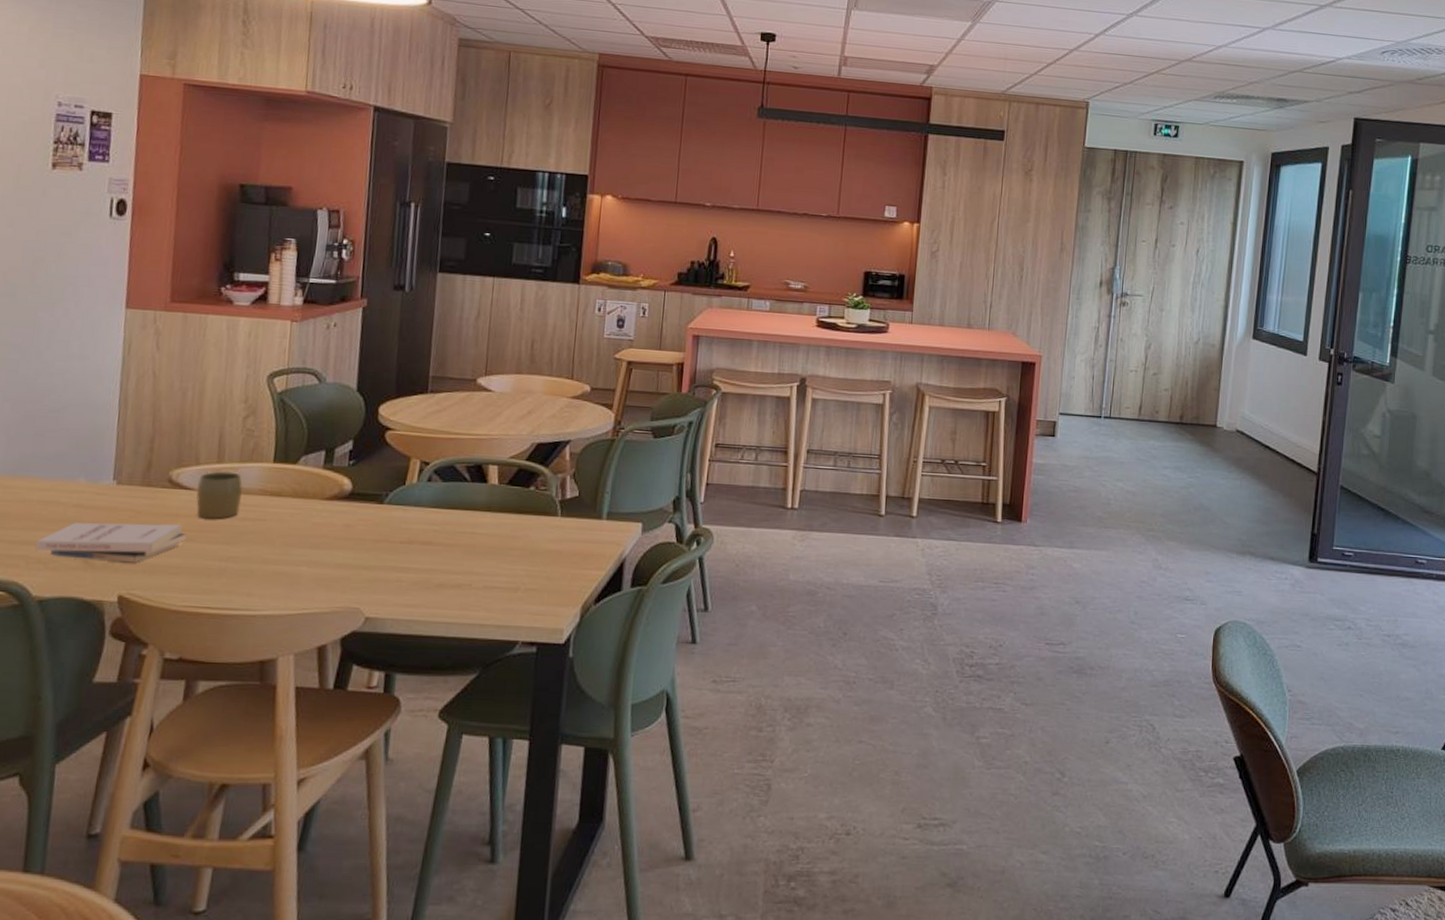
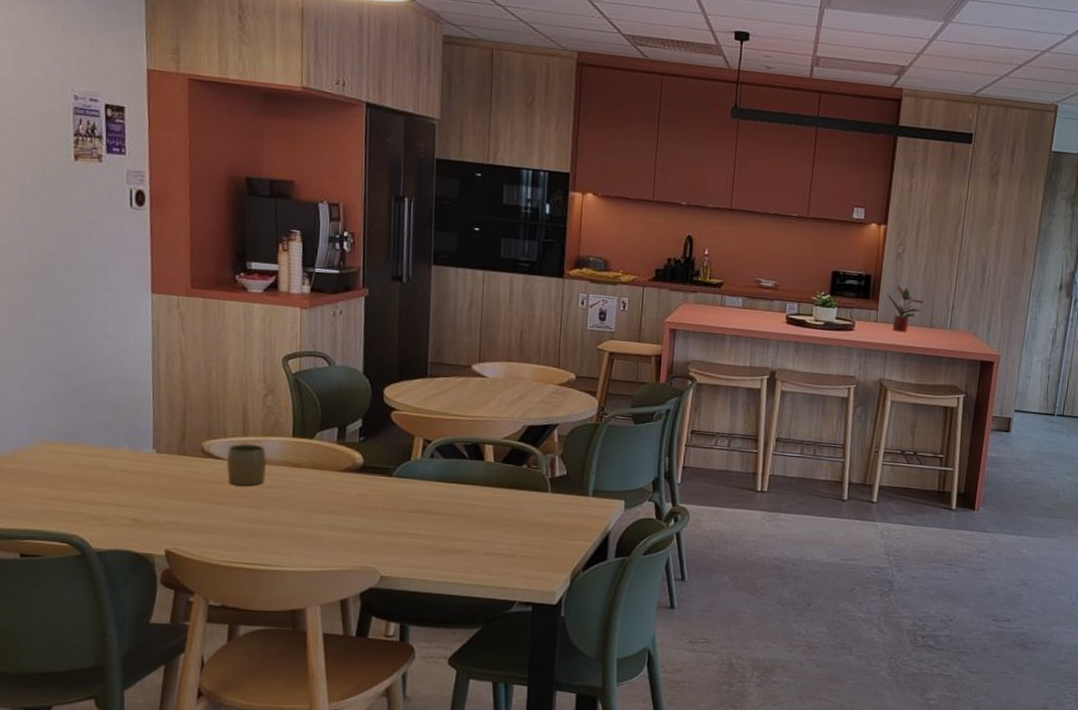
books: present [35,522,186,563] -> none [91,485,220,522]
potted plant: none [922,284,961,334] -> present [887,284,924,333]

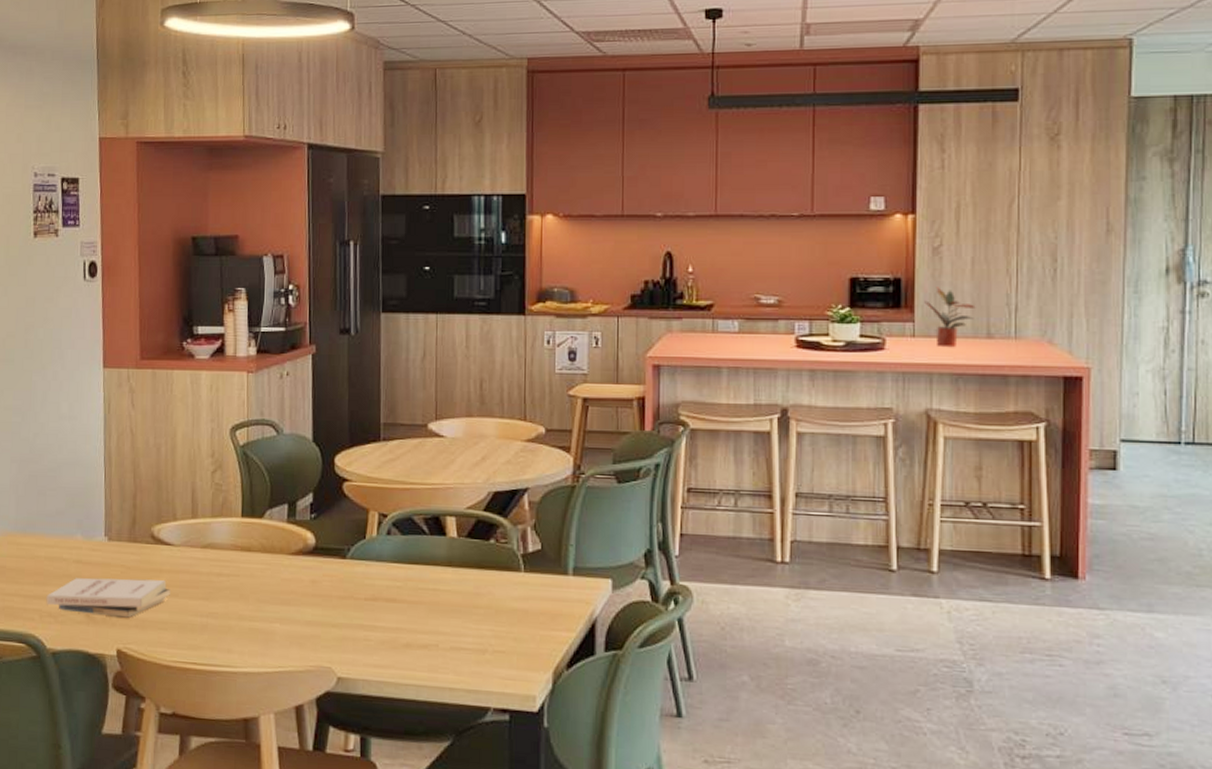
books: none [91,485,220,522] -> present [46,577,170,618]
mug: present [227,443,267,486] -> none [176,526,216,575]

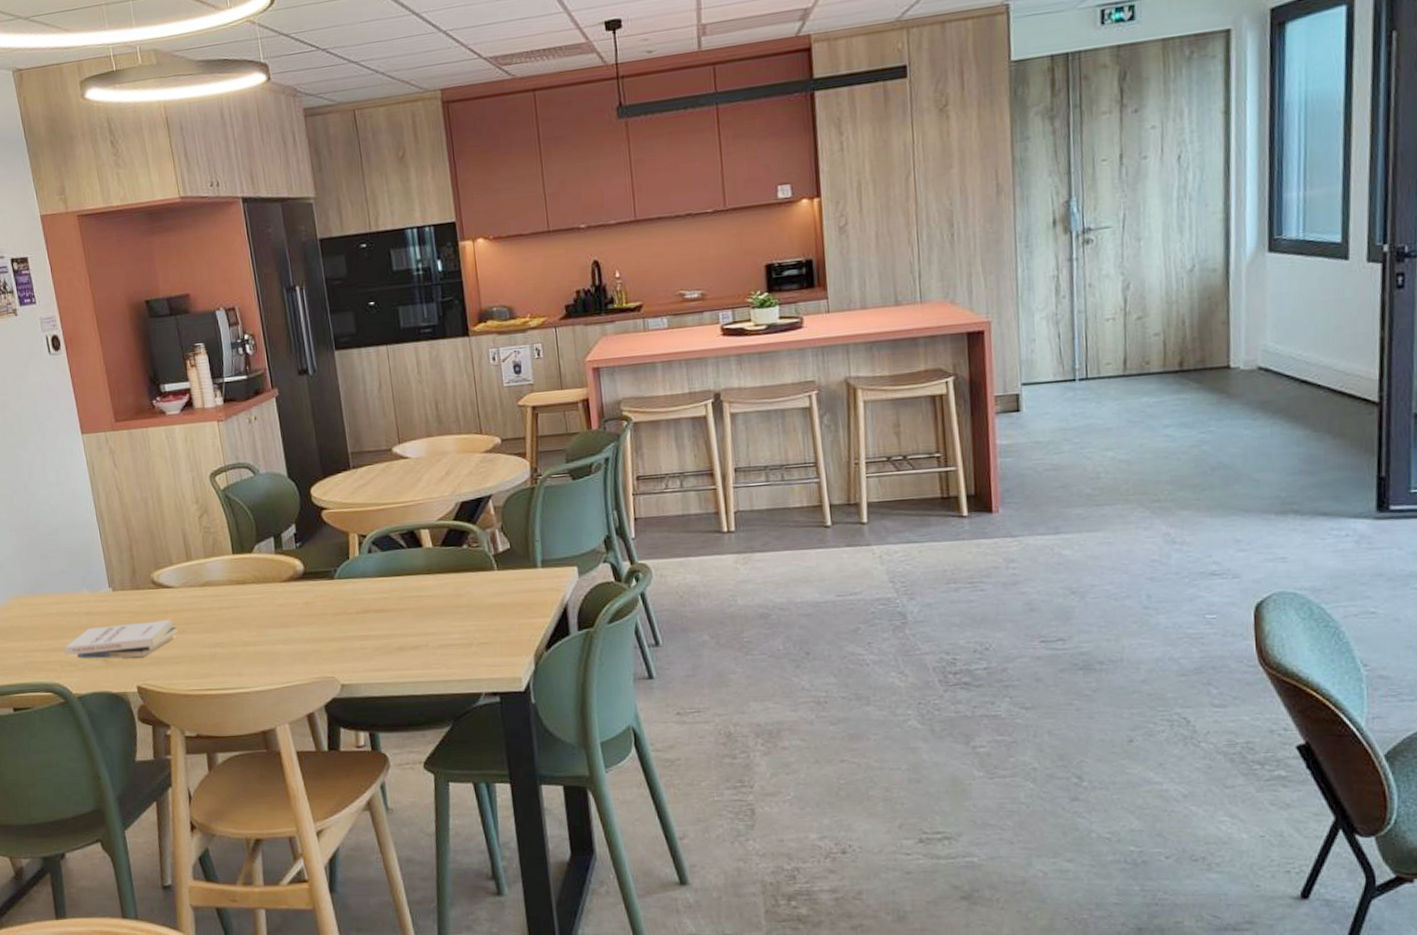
potted plant: present [924,287,976,348] -> none [835,263,883,320]

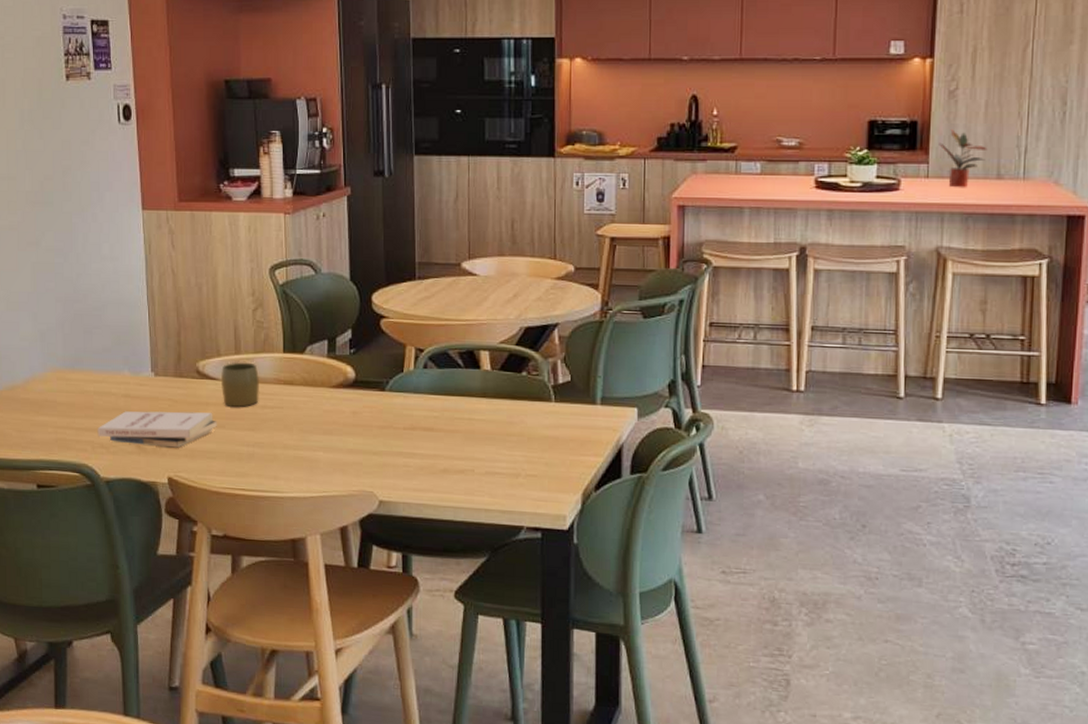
mug: none [175,567,215,612] -> present [221,362,260,407]
potted plant: none [835,263,883,320] -> present [939,129,987,188]

